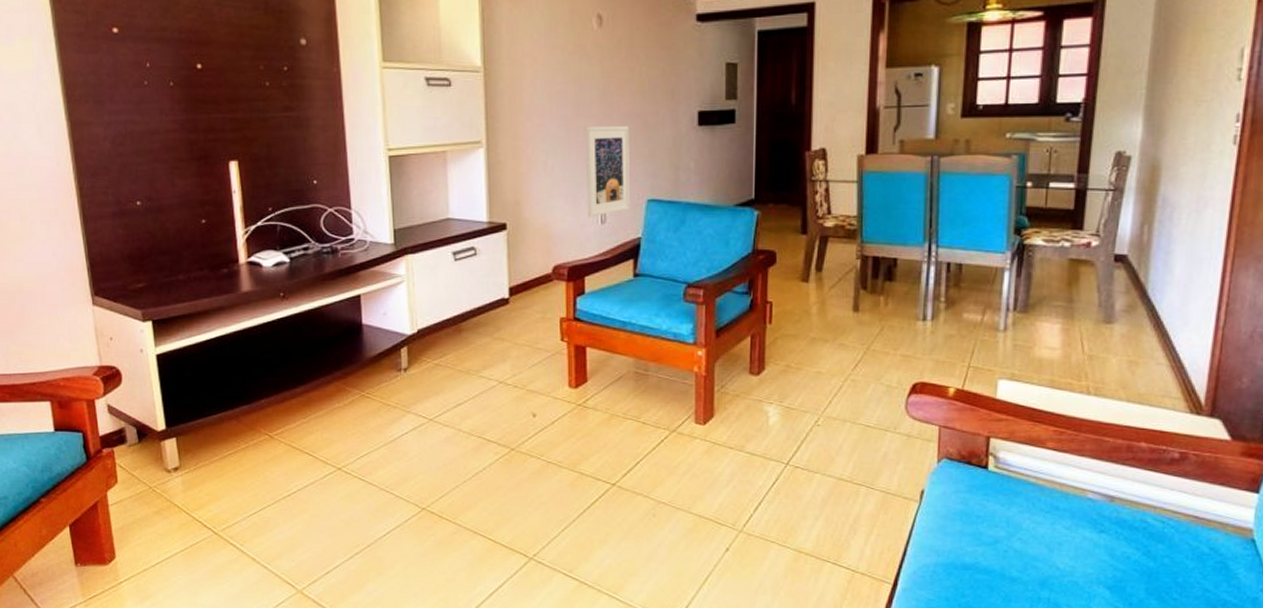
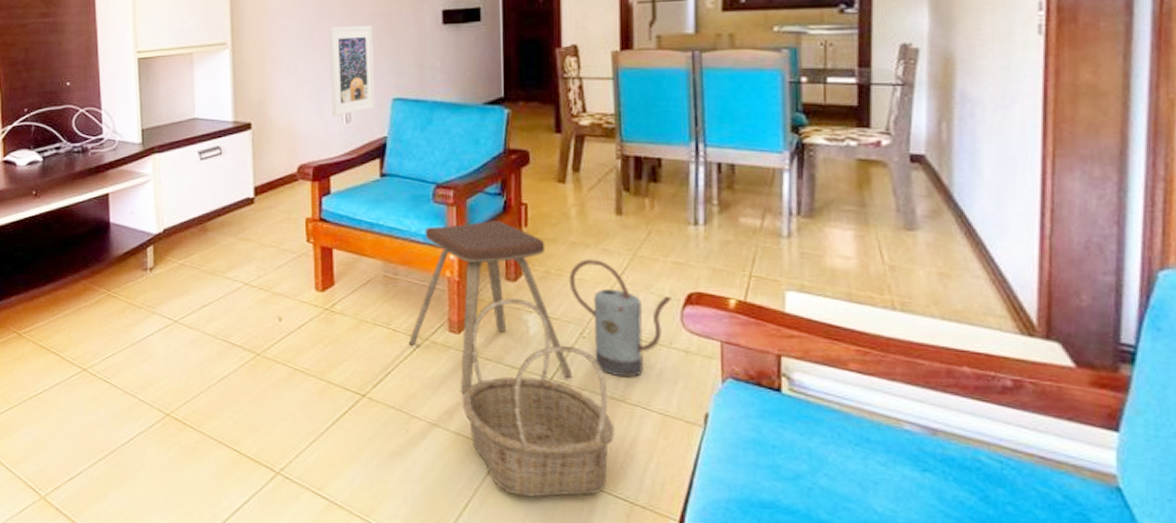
music stool: none [656,318,806,480] -> present [408,220,572,394]
basket: none [704,391,842,570] -> present [461,298,615,497]
watering can: none [807,353,900,461] -> present [568,259,673,378]

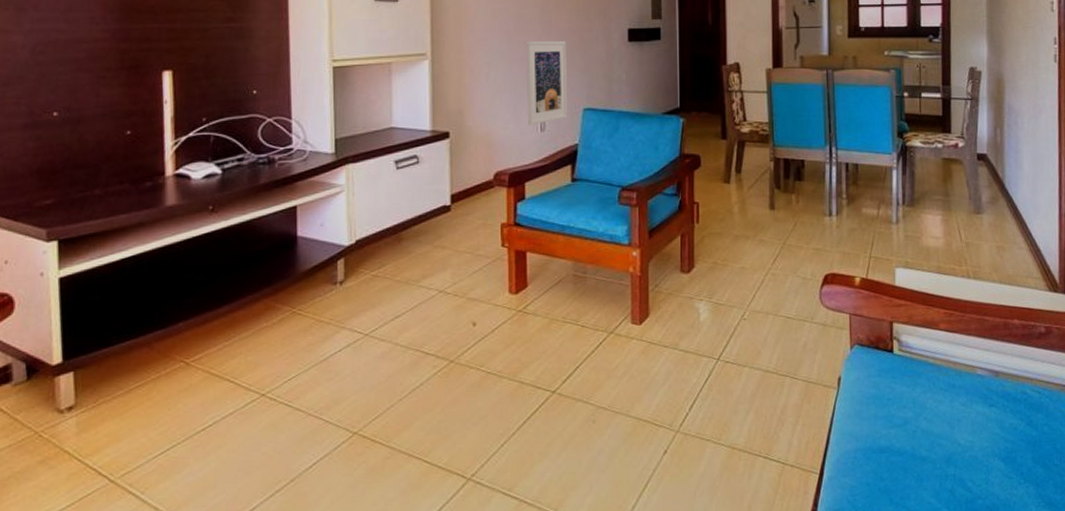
music stool: present [408,220,572,394] -> none [595,219,735,381]
basket: present [461,298,615,497] -> none [642,289,770,470]
watering can: present [568,259,673,378] -> none [732,249,813,352]

